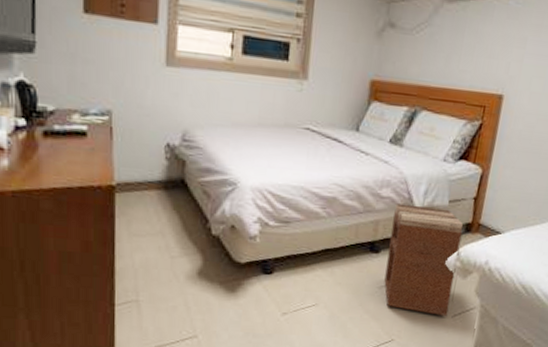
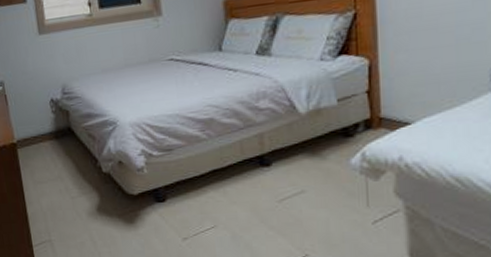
nightstand: present [384,203,463,316] -> none [277,109,366,224]

